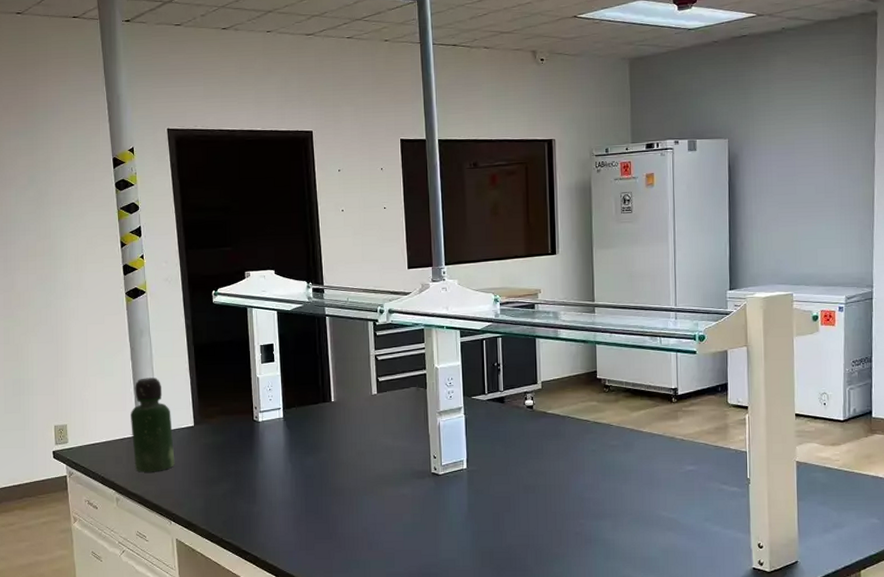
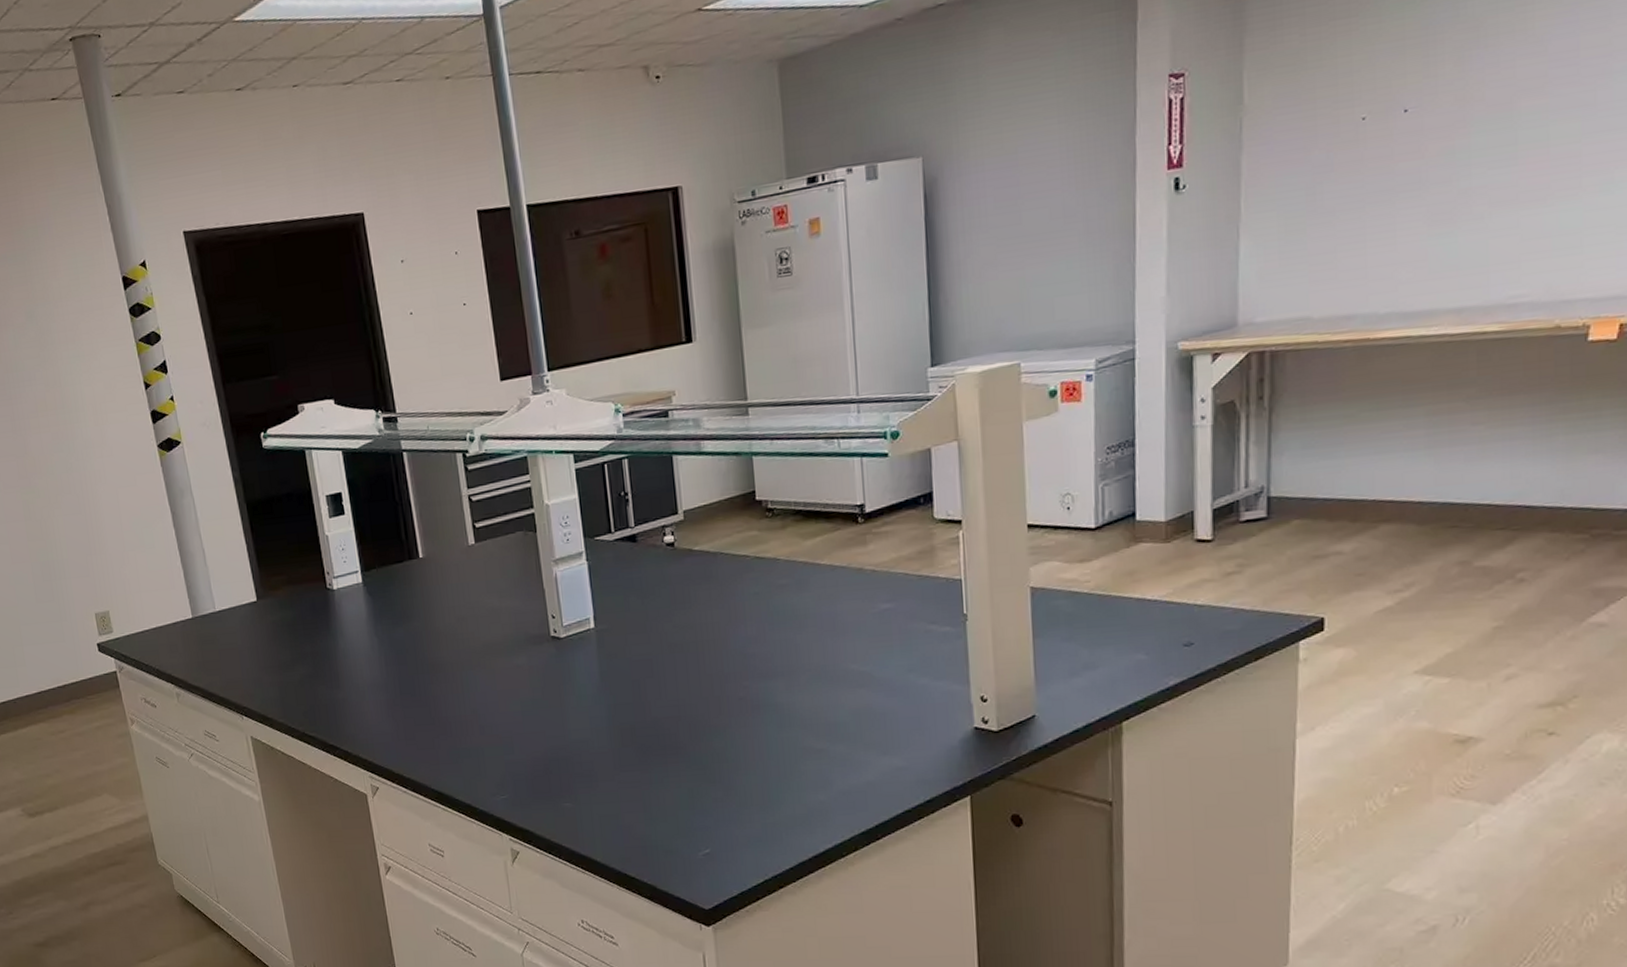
bottle: present [131,377,175,473] -> none [180,546,240,661]

